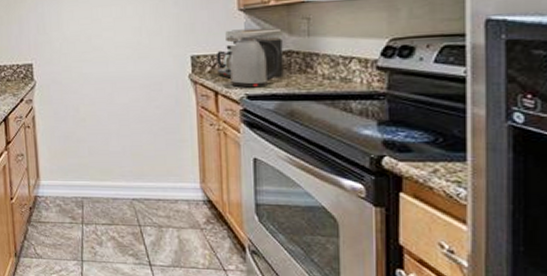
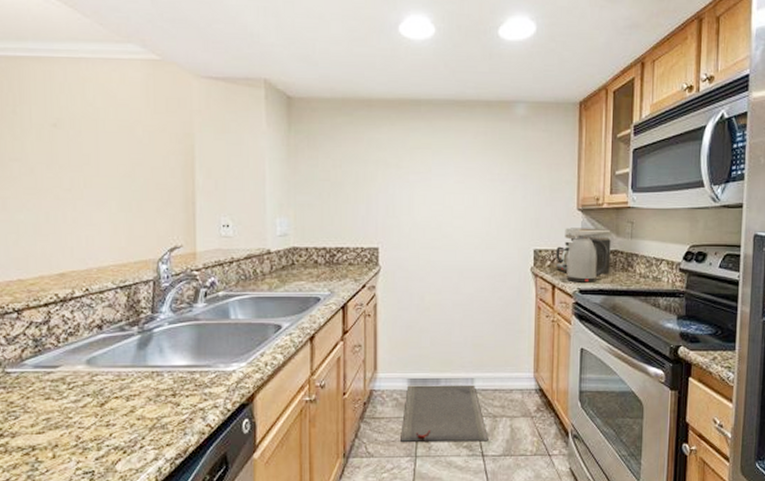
door mat: none [66,193,155,251] -> present [401,385,489,443]

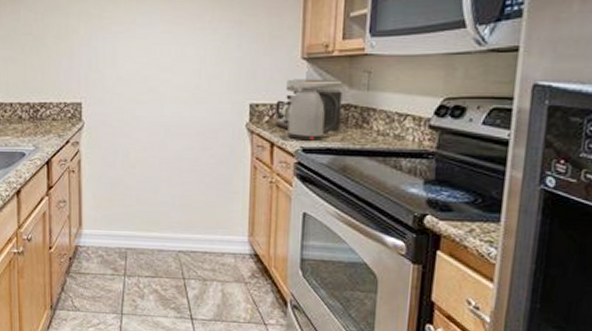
door mat: present [401,385,489,443] -> none [106,243,198,305]

